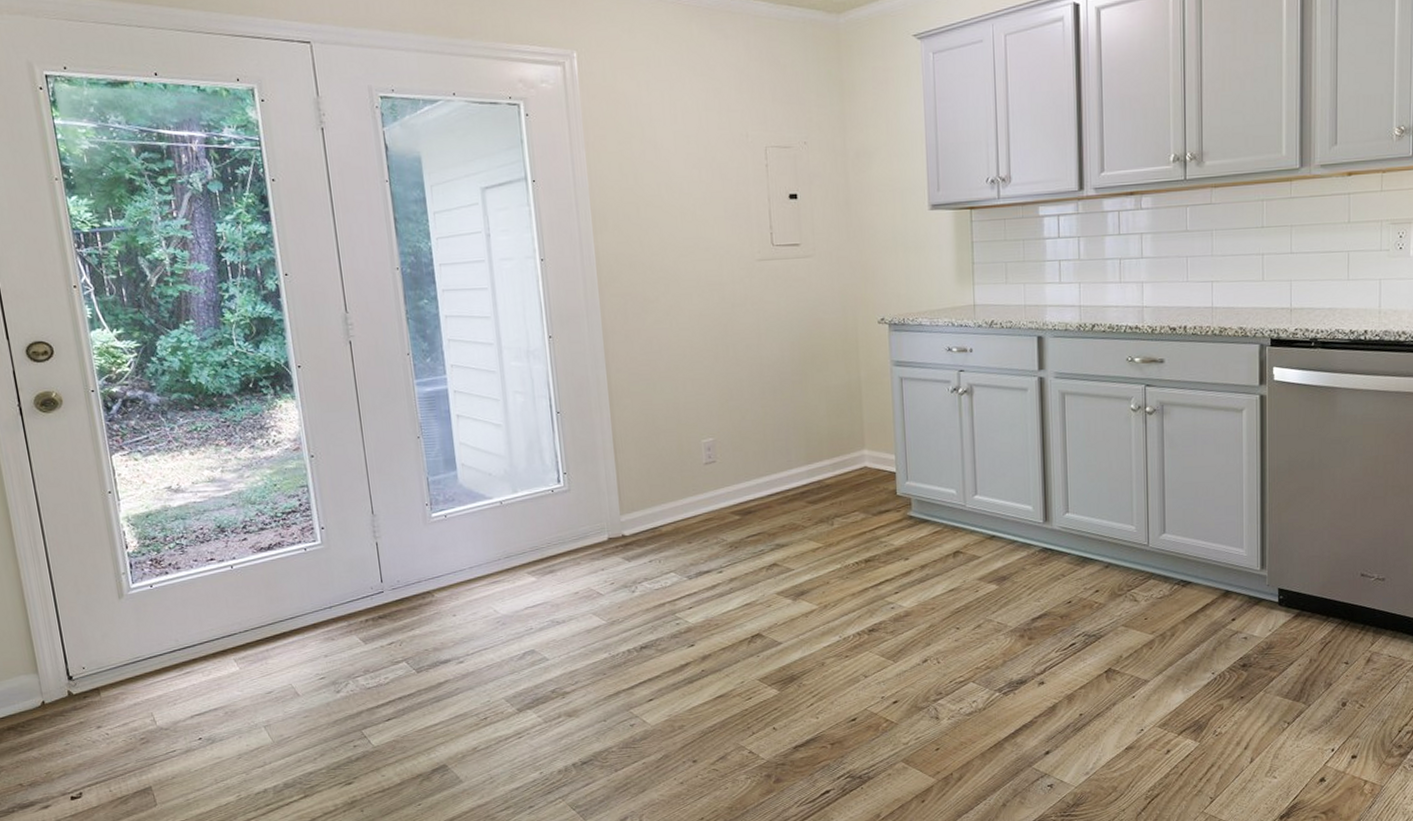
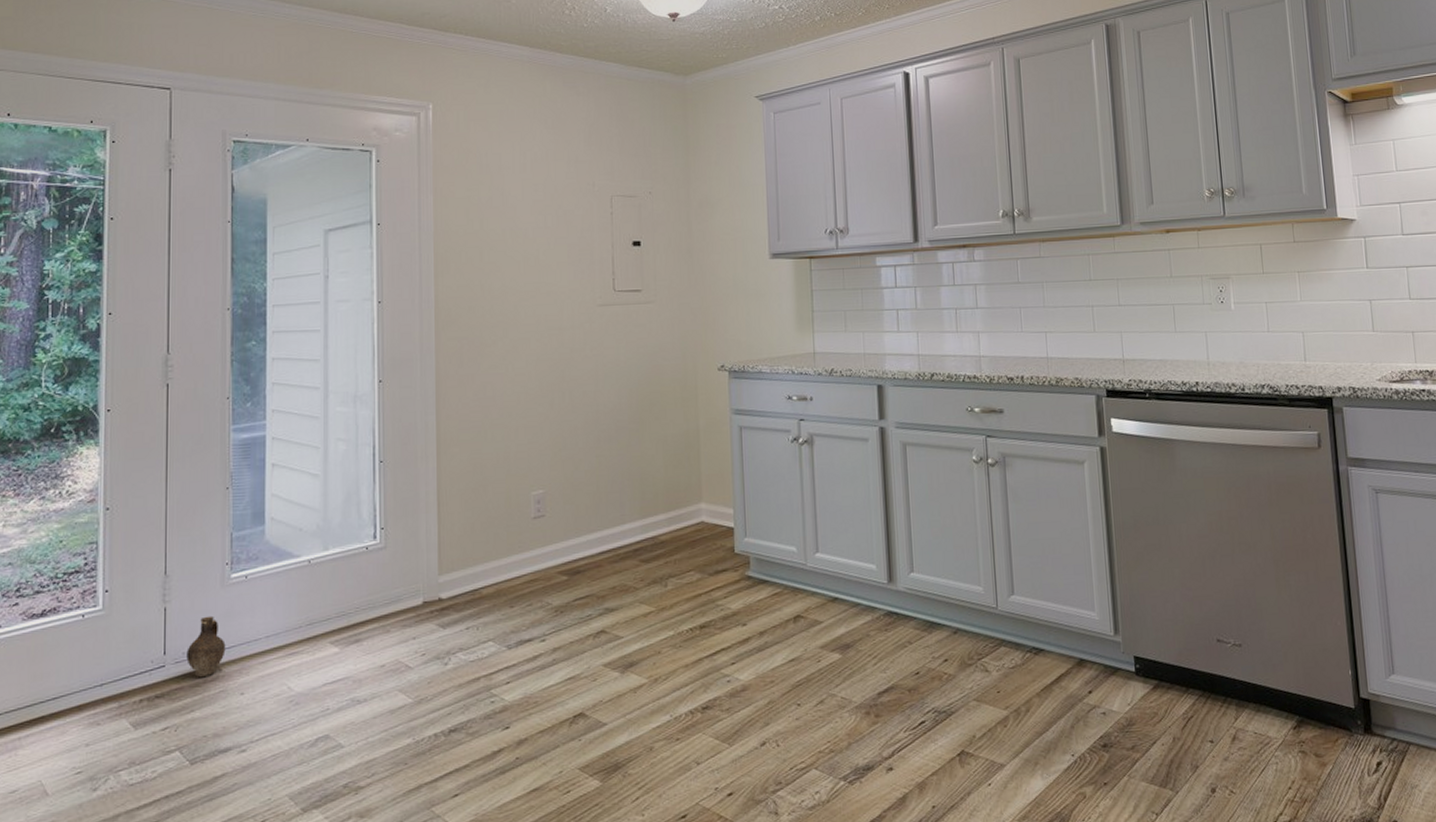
ceramic jug: none [401,549,435,602] -> present [186,615,226,678]

